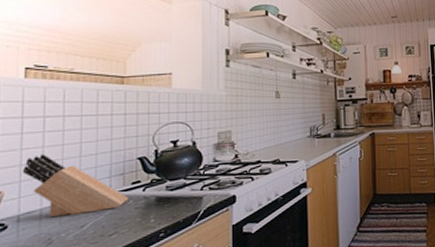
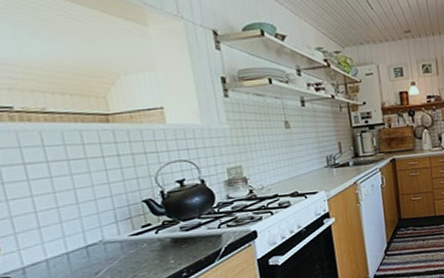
knife block: present [23,154,129,218] -> none [15,203,142,267]

